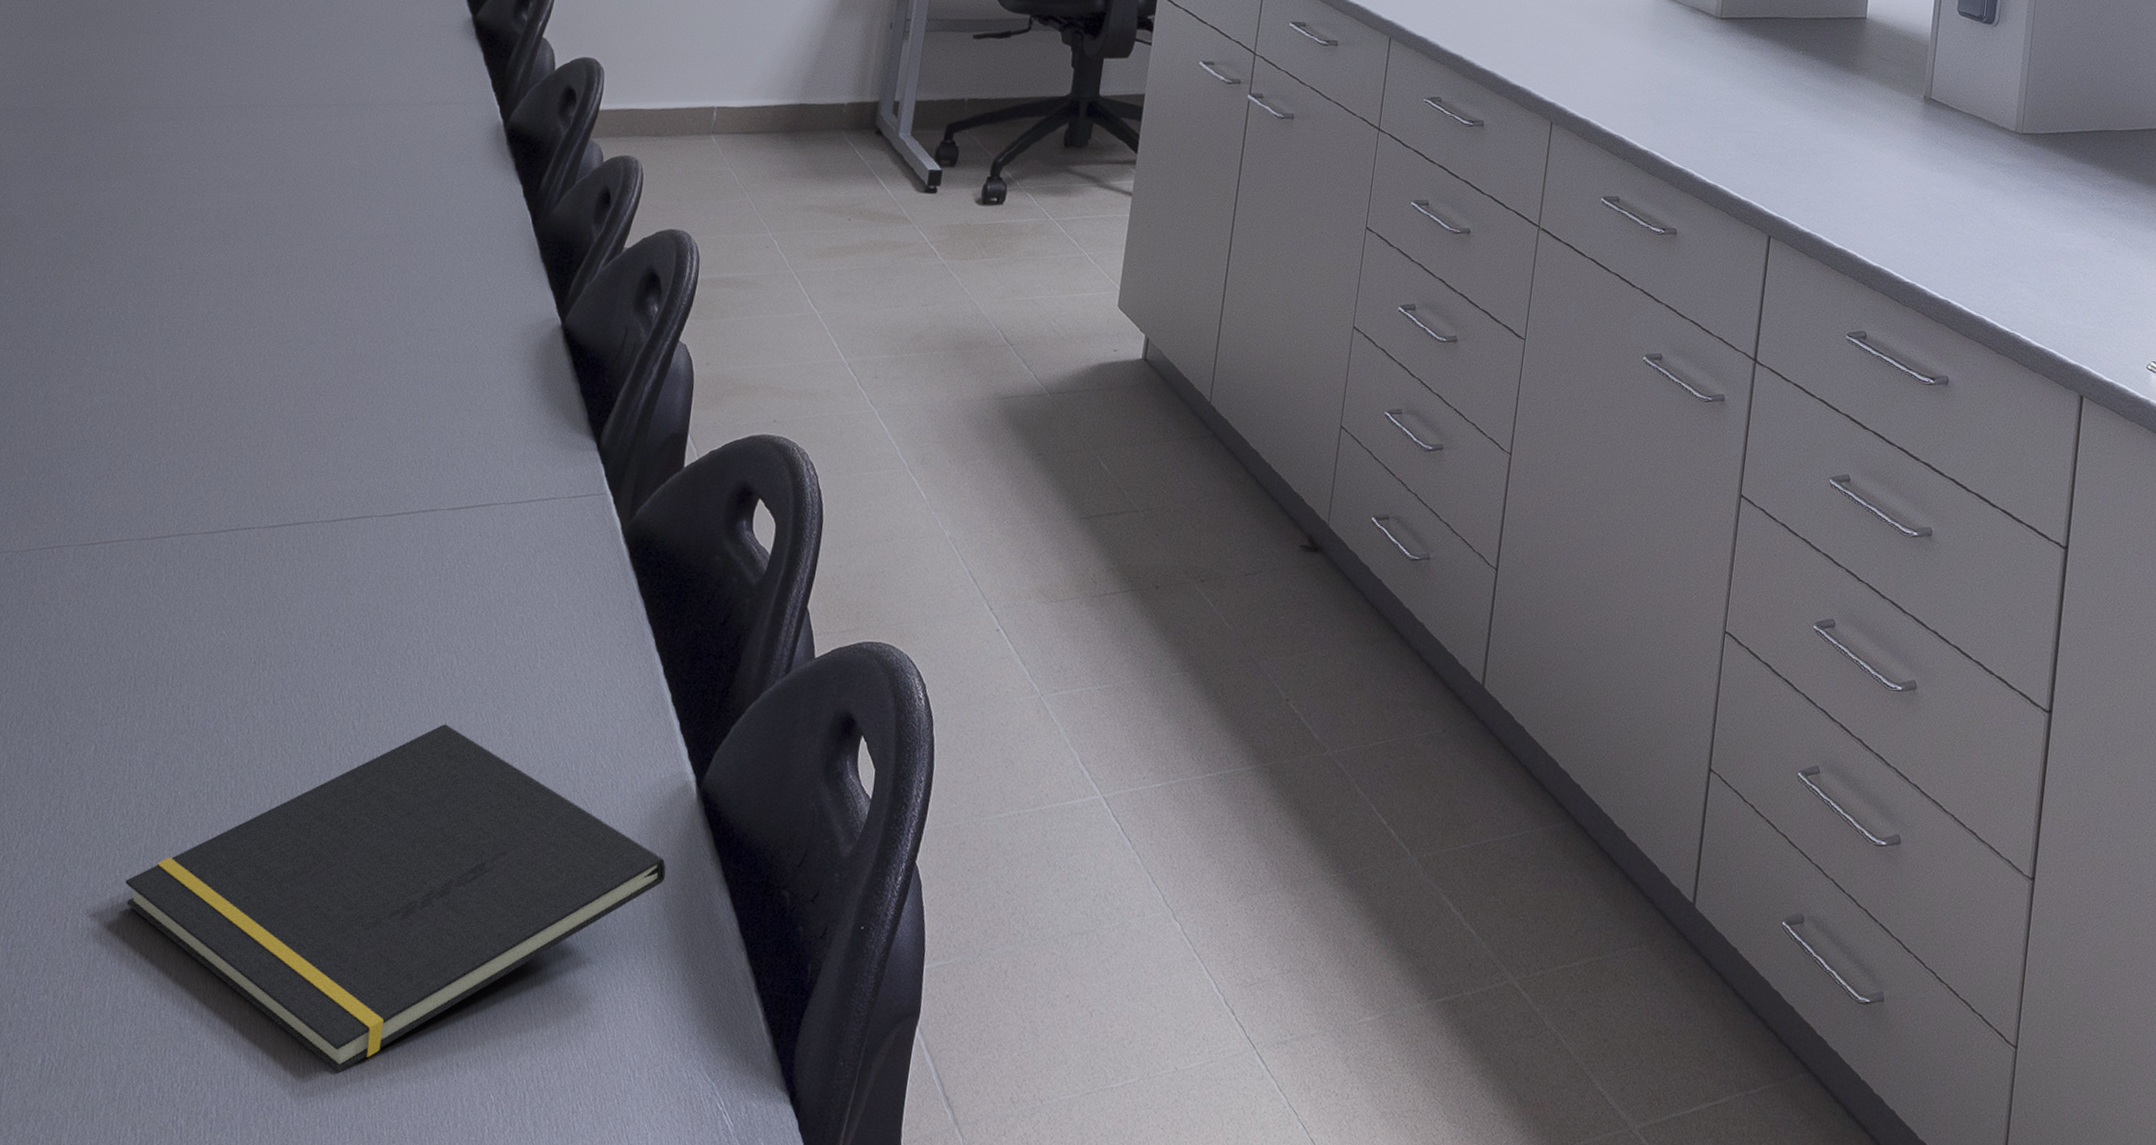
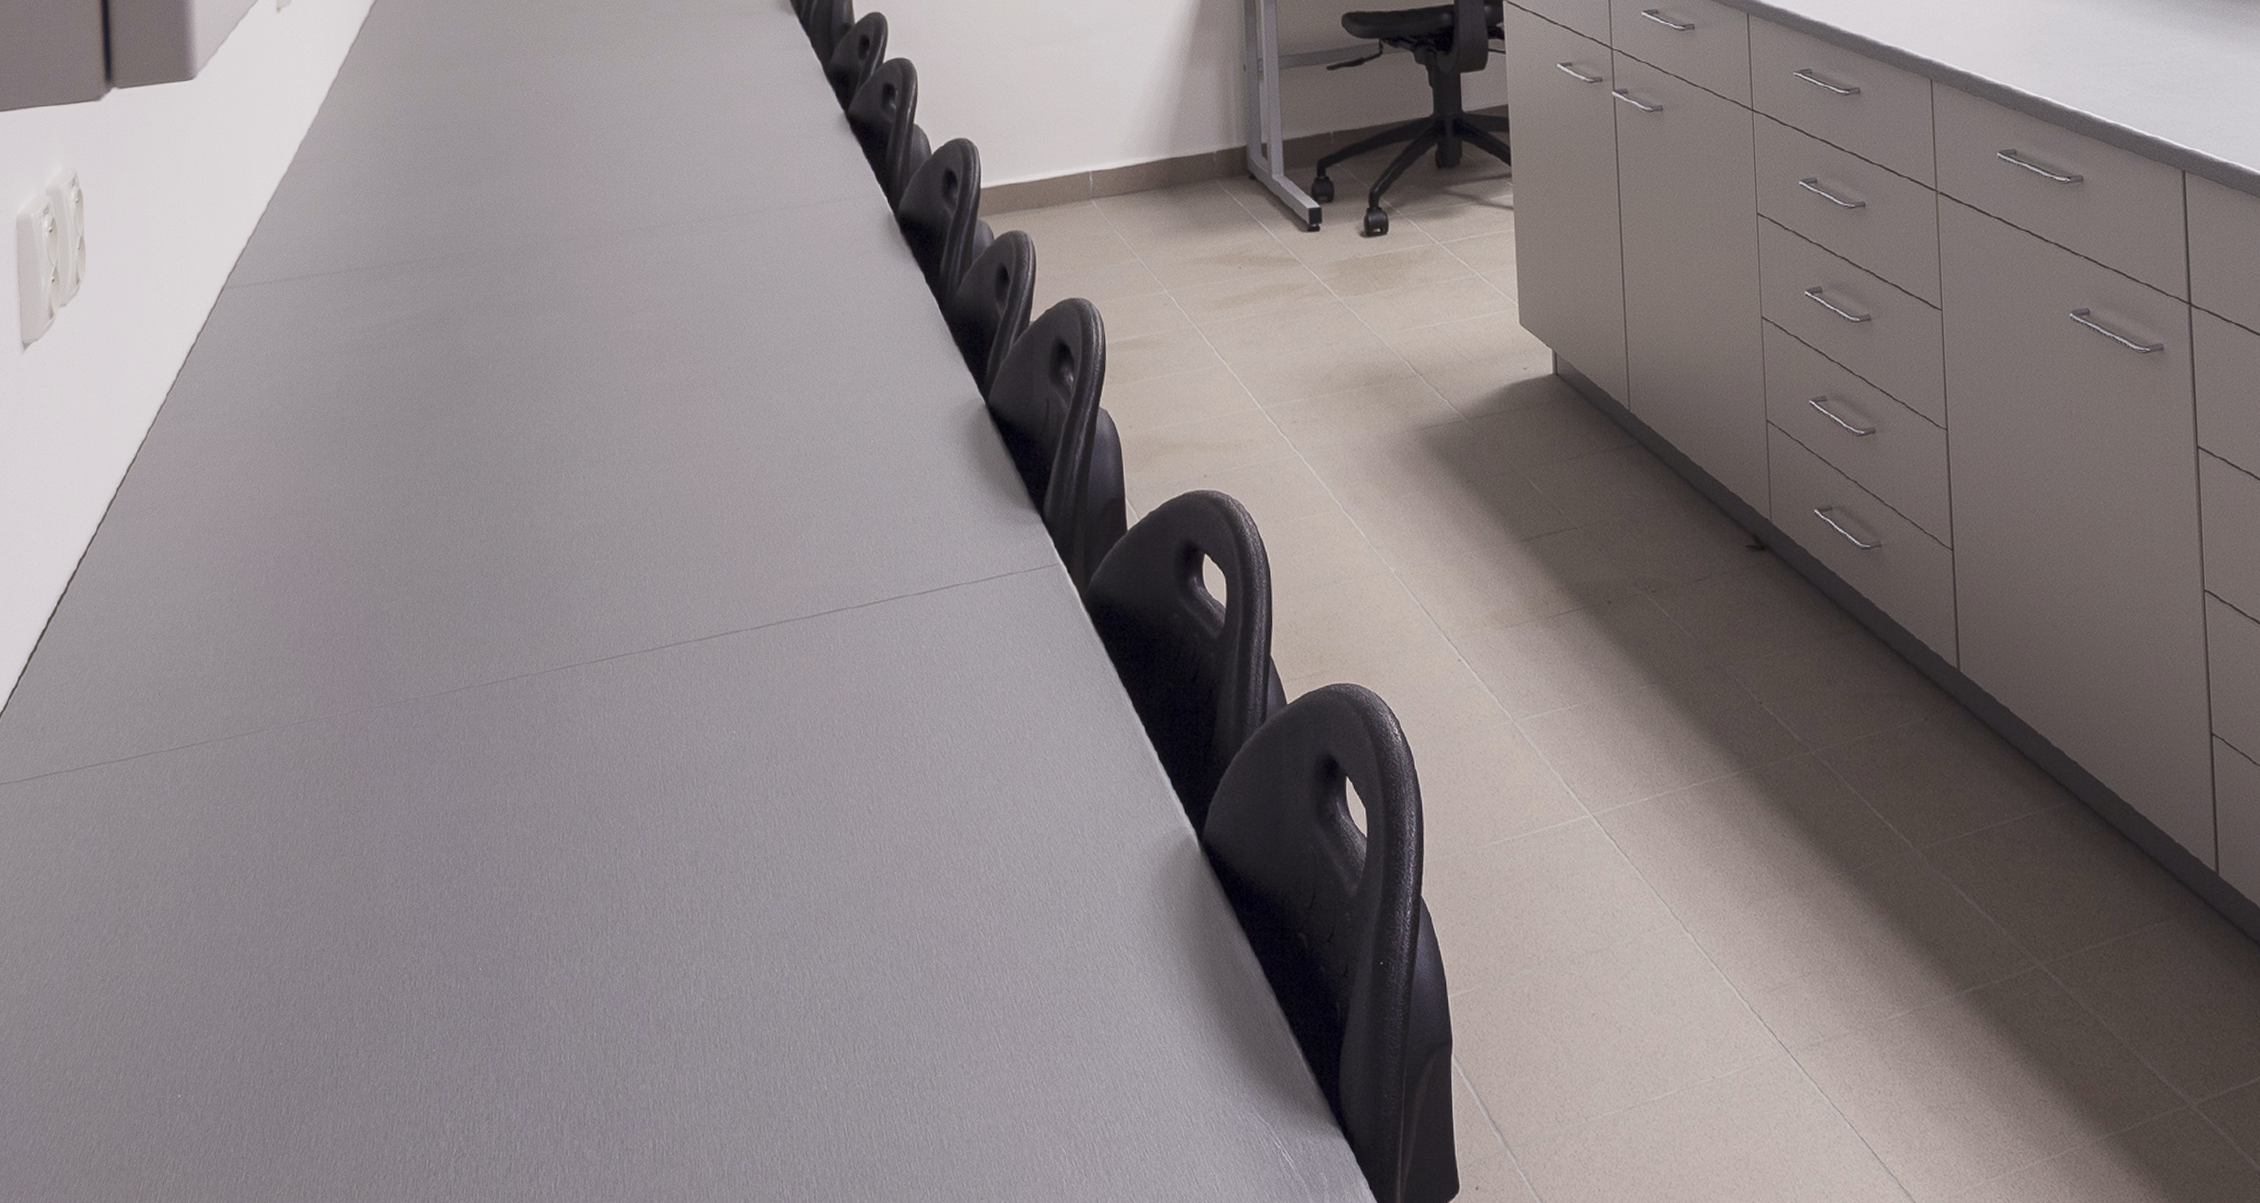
notepad: present [125,724,666,1073] -> none [693,801,1186,1137]

